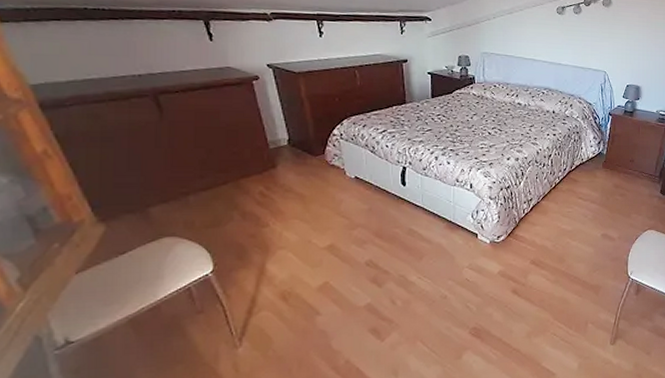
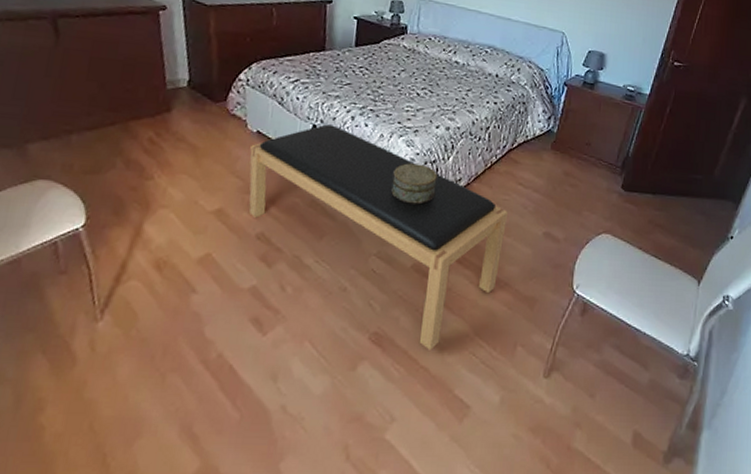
bench: none [351,165,572,336] -> present [248,124,507,350]
decorative box: none [475,190,512,223] -> present [391,163,438,204]

